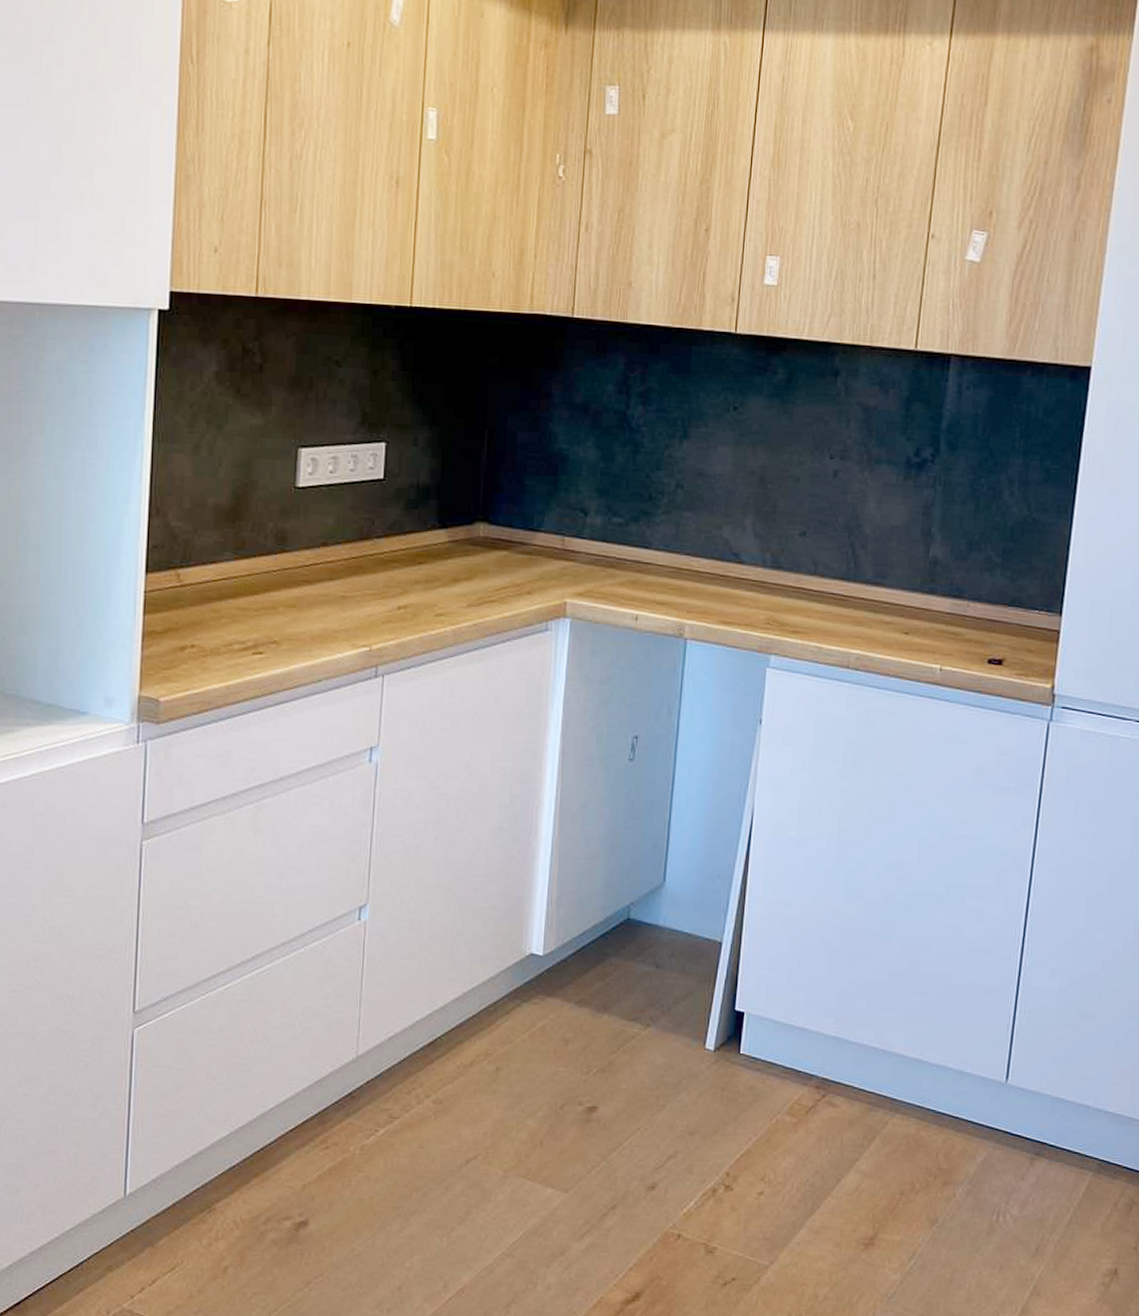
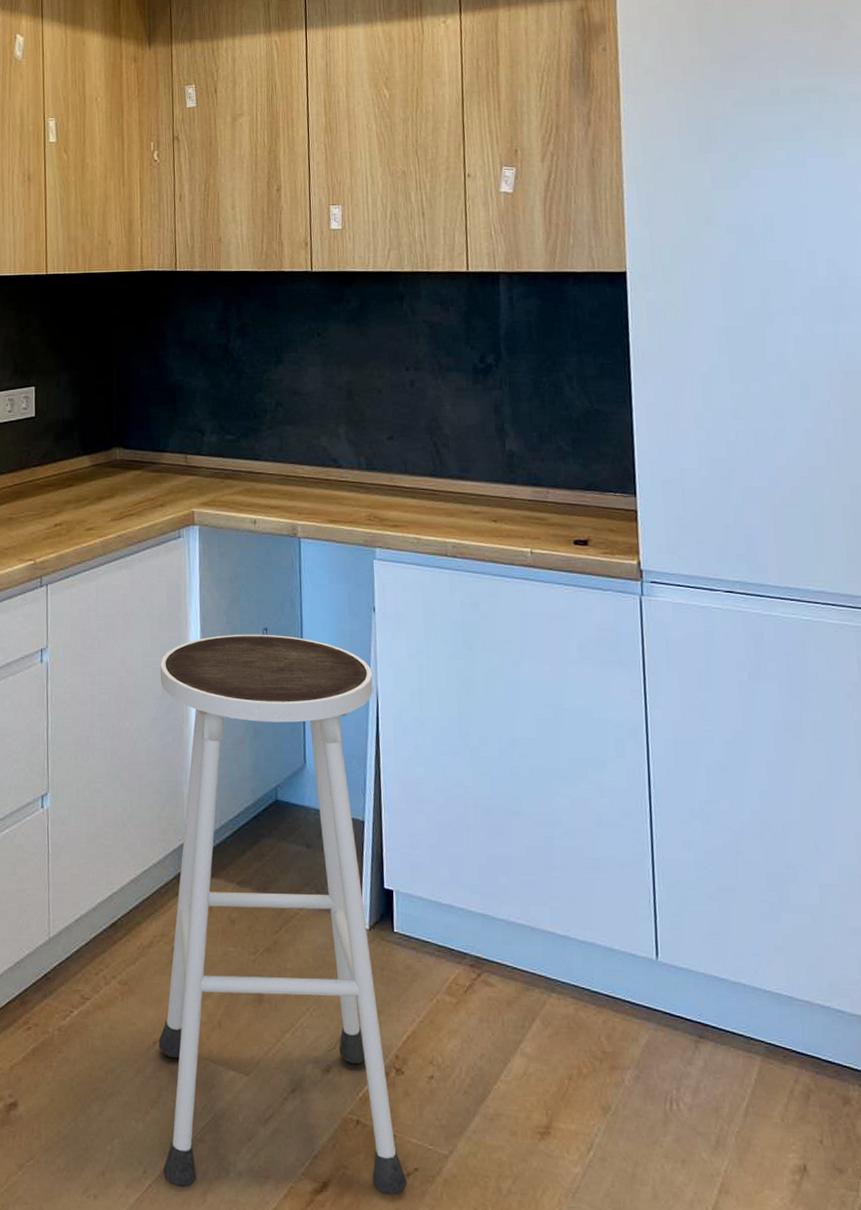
stool: none [466,741,750,1304] -> present [158,634,407,1196]

